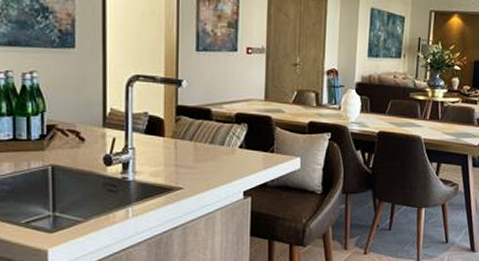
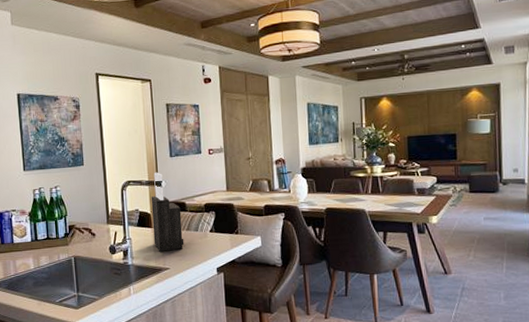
knife block: none [165,68,205,167] -> present [151,172,184,252]

